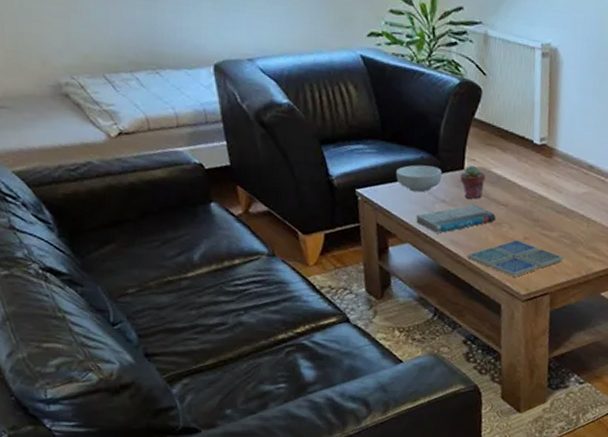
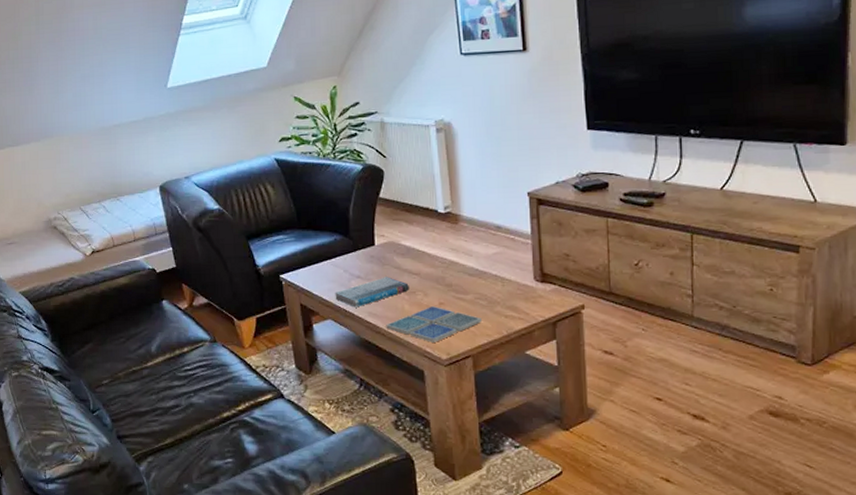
cereal bowl: present [396,165,443,193] -> none [314,246,355,272]
potted succulent: present [460,164,485,199] -> none [372,240,395,272]

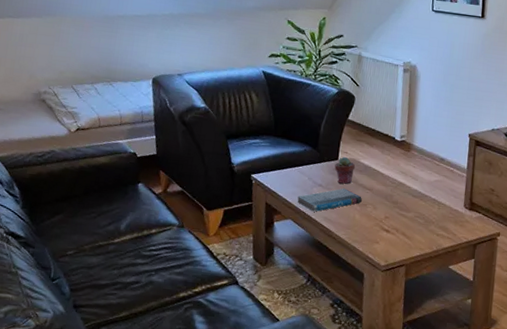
potted succulent: none [372,240,395,272] -> present [334,156,355,184]
drink coaster: present [386,305,482,342] -> none [337,218,418,250]

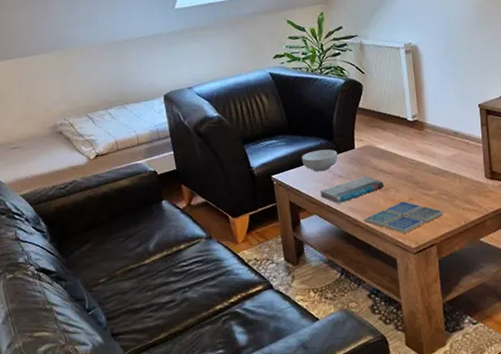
cereal bowl: none [283,156,321,178] -> present [302,149,338,172]
potted succulent: present [334,156,355,184] -> none [352,144,372,172]
drink coaster: none [337,218,418,250] -> present [364,200,444,233]

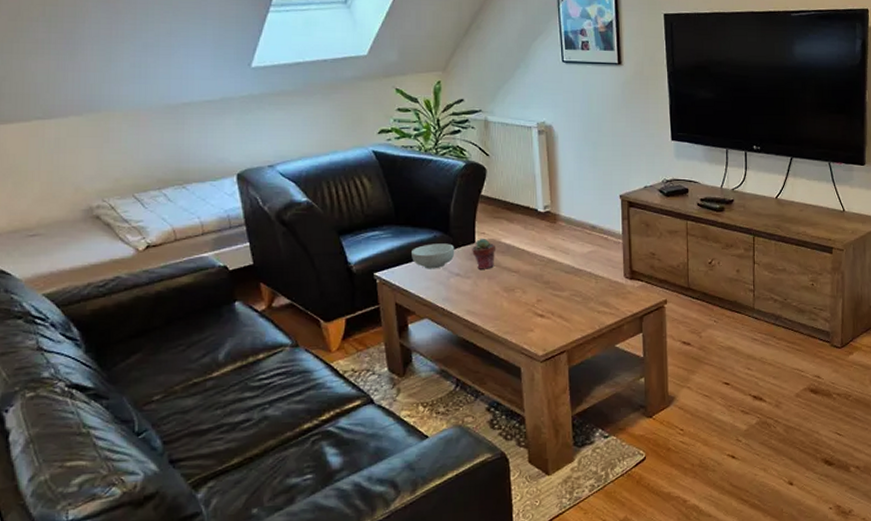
book: present [320,176,384,204] -> none [433,274,508,306]
potted succulent: none [352,144,372,172] -> present [472,238,495,269]
drink coaster: present [364,200,444,233] -> none [484,302,576,339]

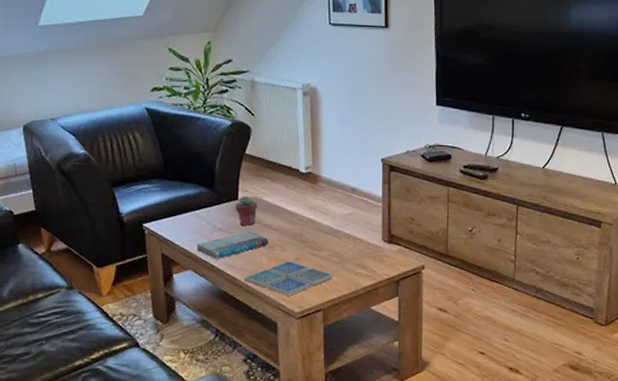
cereal bowl: present [412,243,455,269] -> none [178,198,219,223]
book: none [433,274,508,306] -> present [197,231,268,260]
drink coaster: none [484,302,576,339] -> present [244,260,333,296]

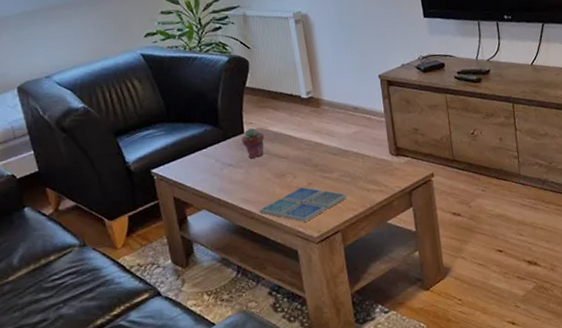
book: present [197,231,268,260] -> none [208,162,279,196]

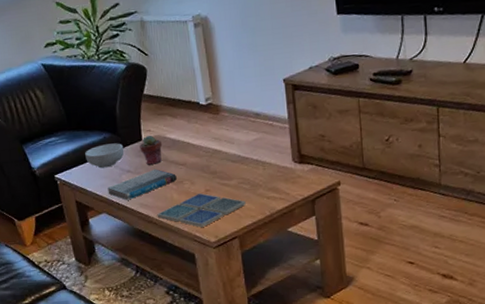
cereal bowl: none [185,136,226,162] -> present [85,143,124,169]
book: none [208,162,279,196] -> present [107,169,177,200]

